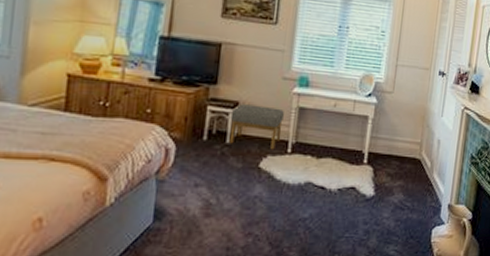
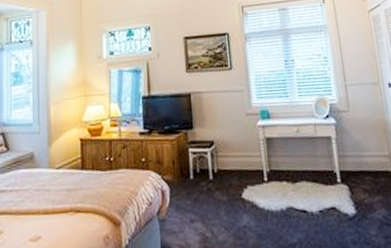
footstool: present [229,104,284,150] -> none [209,141,256,181]

